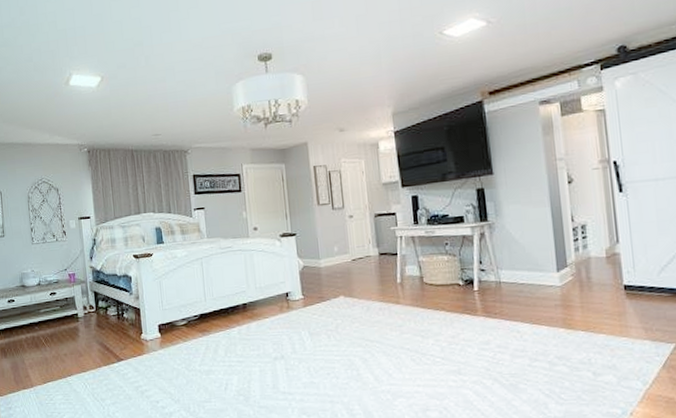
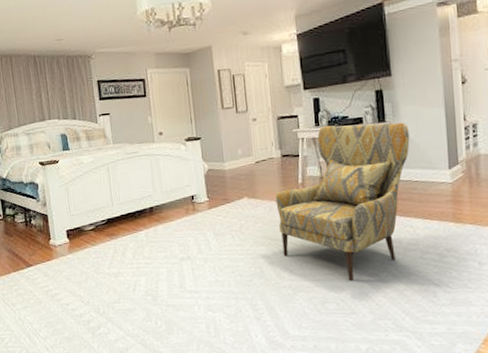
armchair: none [373,222,514,388] -> present [275,122,410,281]

